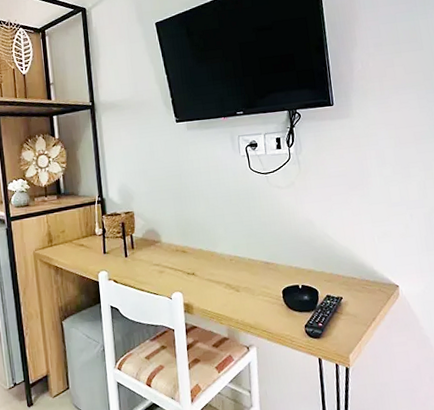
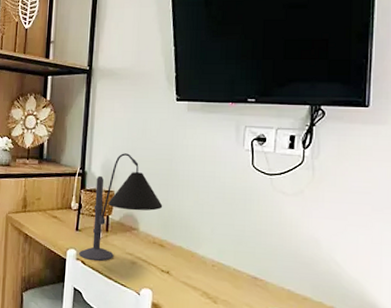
desk lamp: none [109,175,180,279] -> present [78,153,163,262]

